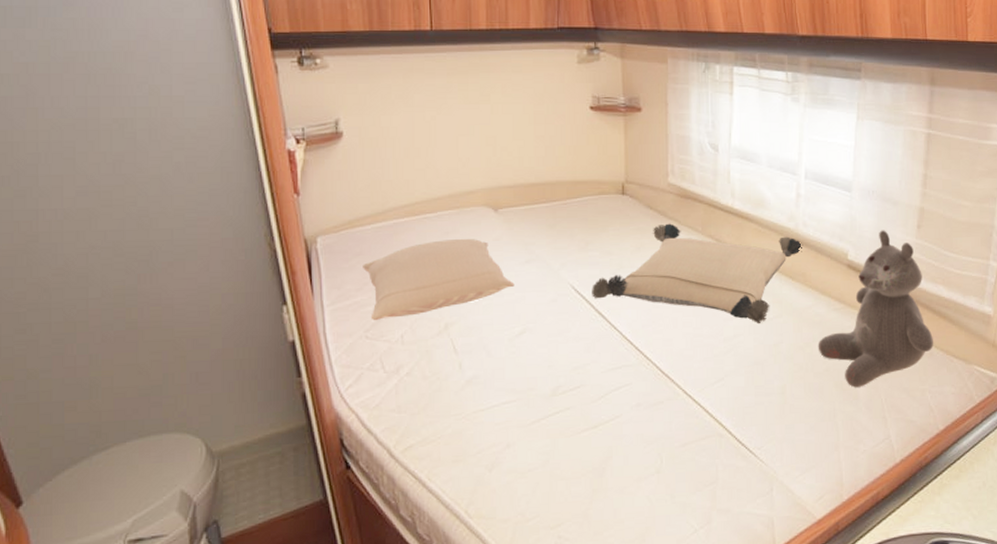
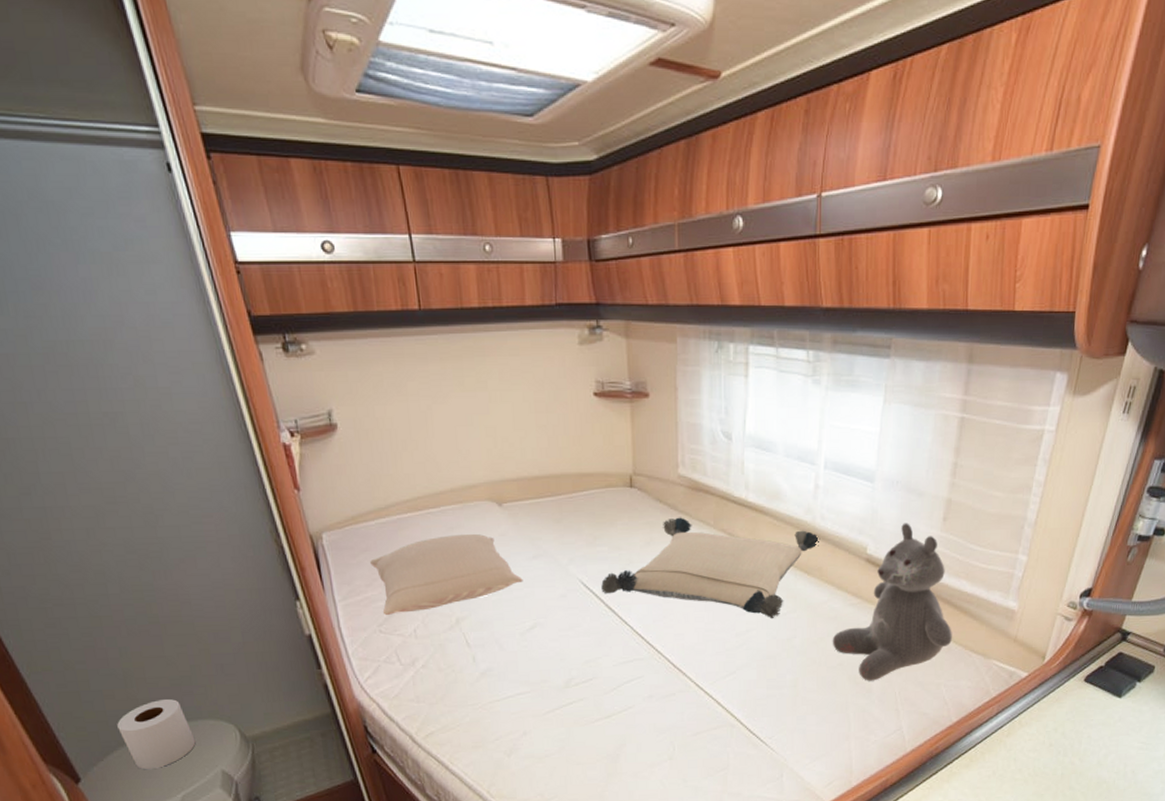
toilet paper roll: none [74,411,157,491] -> present [117,699,196,770]

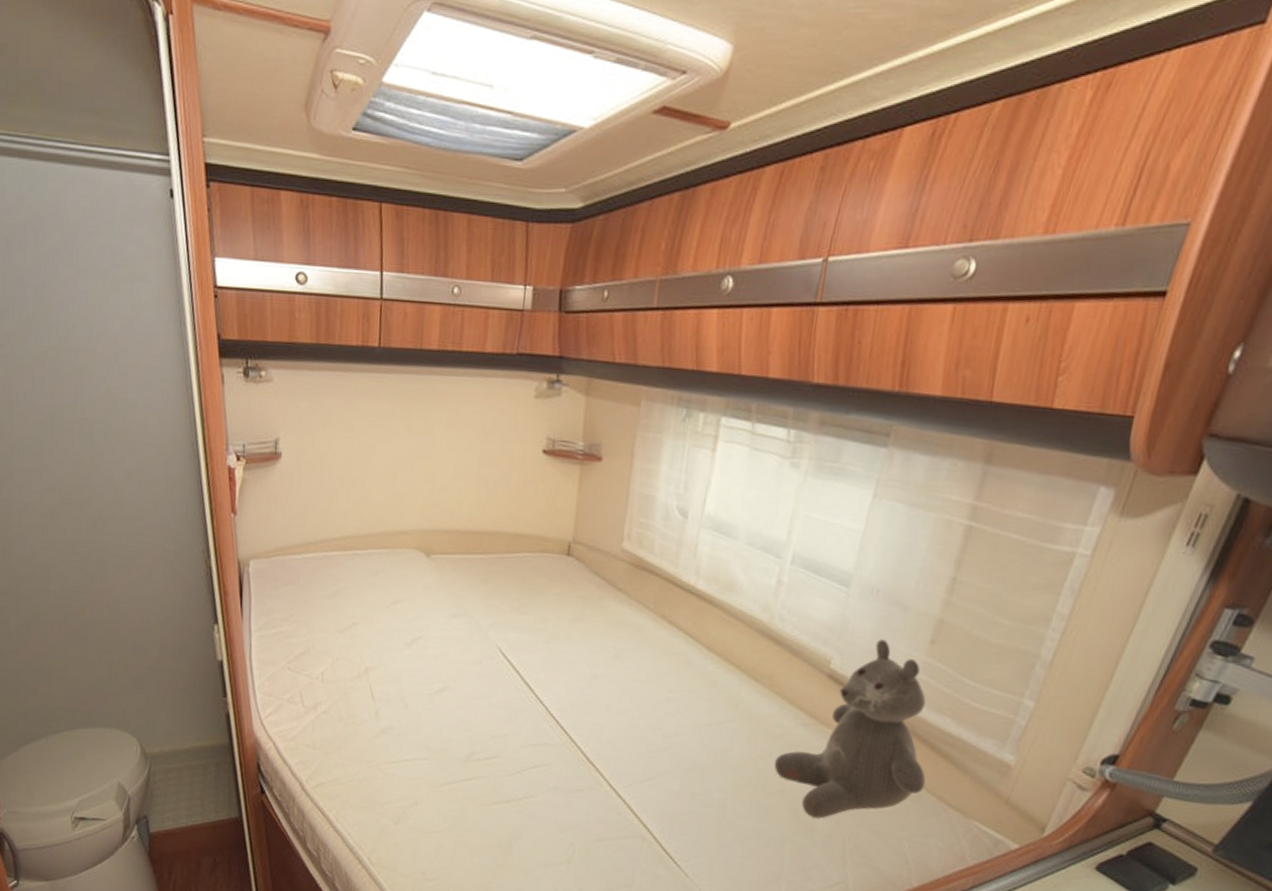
toilet paper roll: present [117,699,196,770] -> none [35,701,100,769]
pillow: present [370,534,523,615] -> none [290,580,440,654]
pillow: present [601,517,820,619] -> none [520,595,776,726]

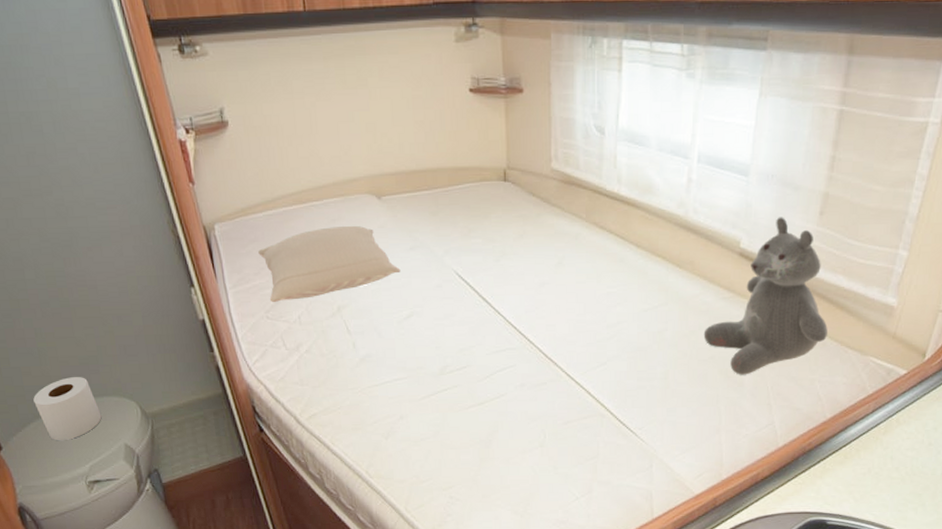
toilet paper roll: none [35,701,100,769] -> present [33,377,102,441]
pillow: none [290,580,440,654] -> present [258,226,401,302]

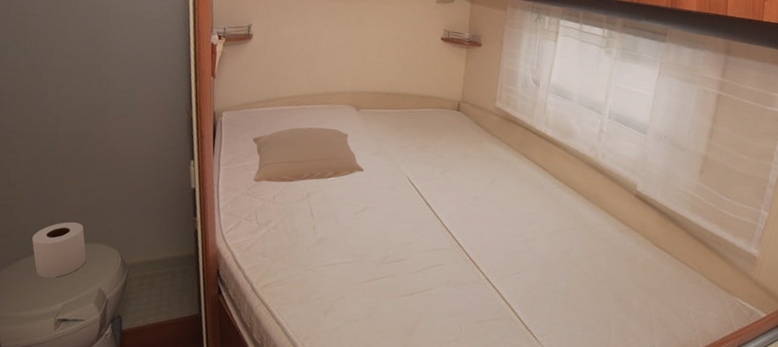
teddy bear: present [703,217,828,375] -> none [602,170,703,300]

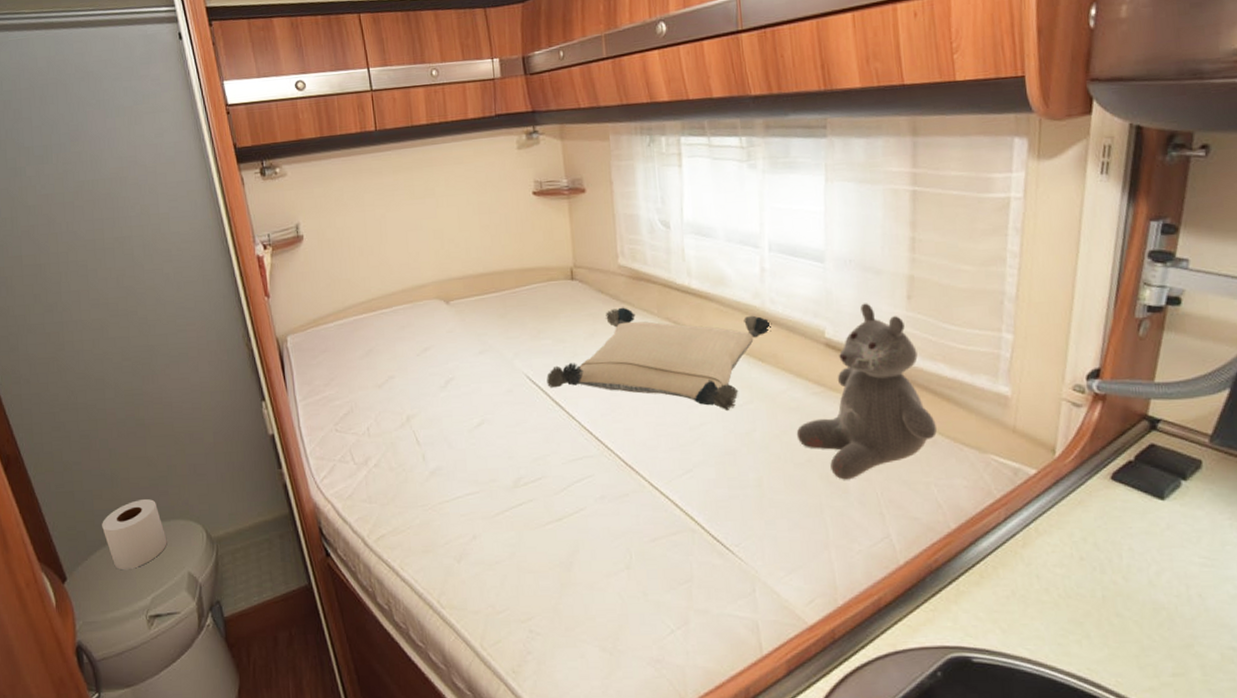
pillow: present [252,127,364,183] -> none [329,332,470,414]
pillow: none [423,139,600,233] -> present [546,307,772,412]
teddy bear: none [602,170,703,300] -> present [796,303,937,480]

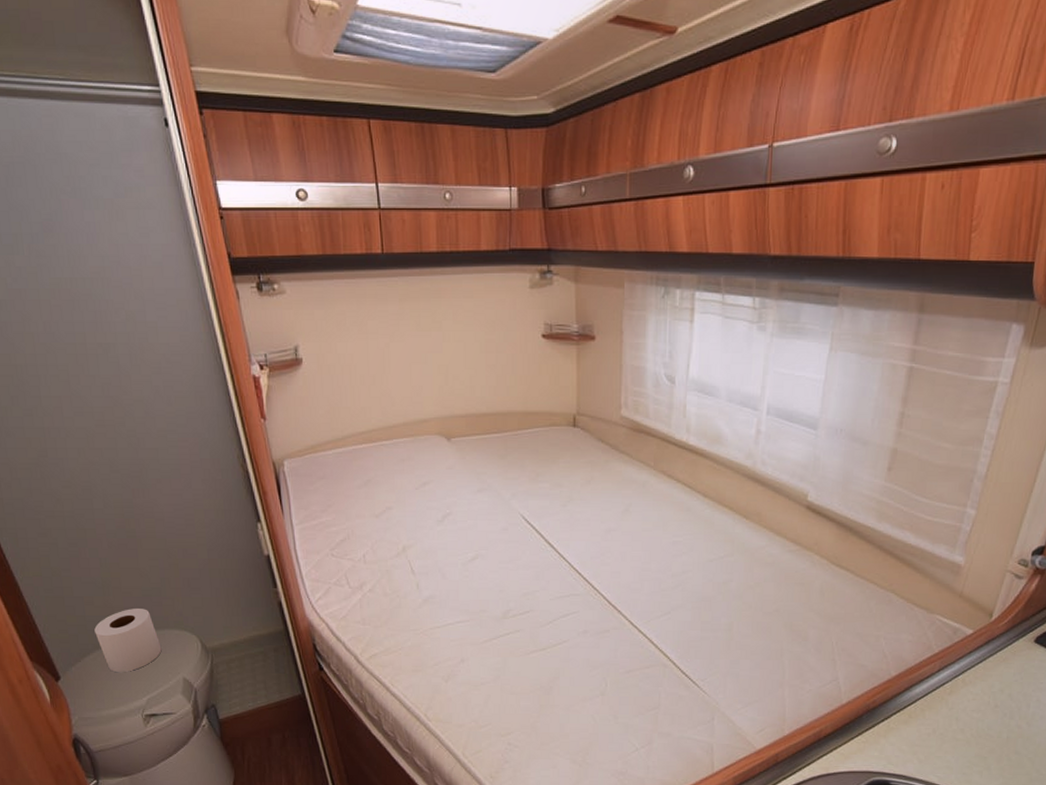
pillow: present [546,307,772,412] -> none [542,457,760,562]
teddy bear: present [796,303,937,480] -> none [768,471,894,629]

